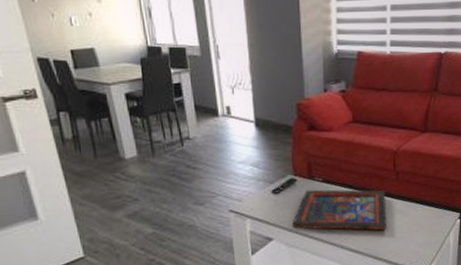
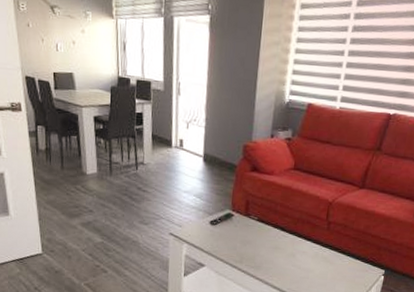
religious icon: present [293,189,387,231] -> none [224,226,315,275]

